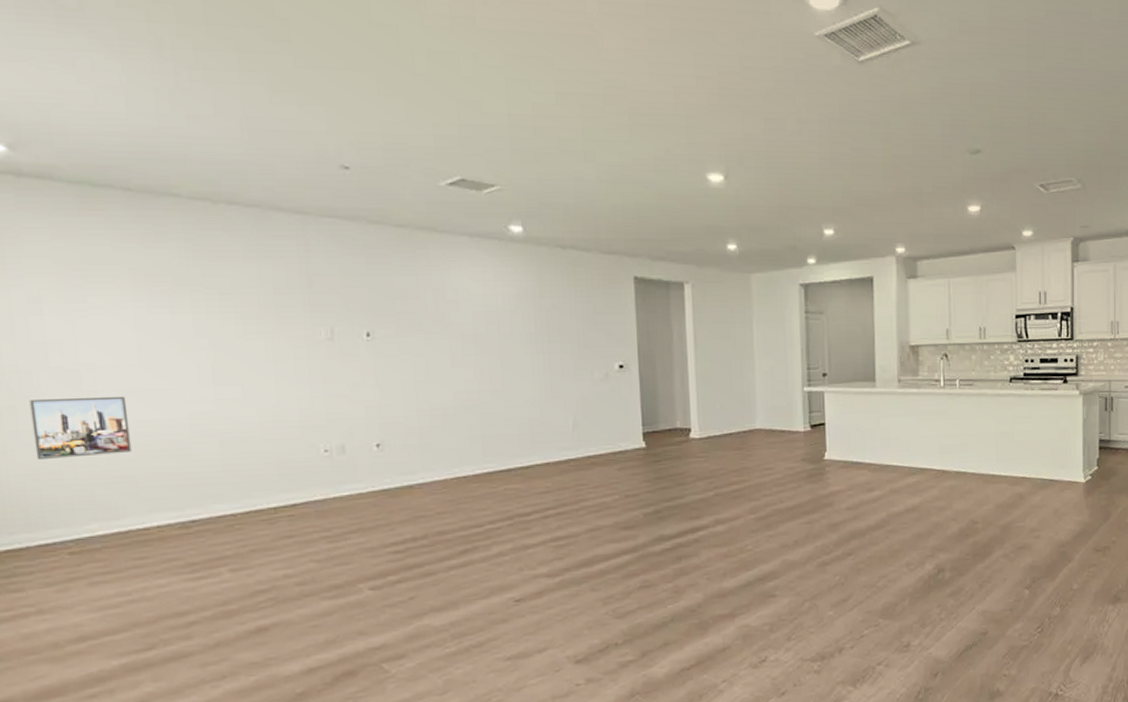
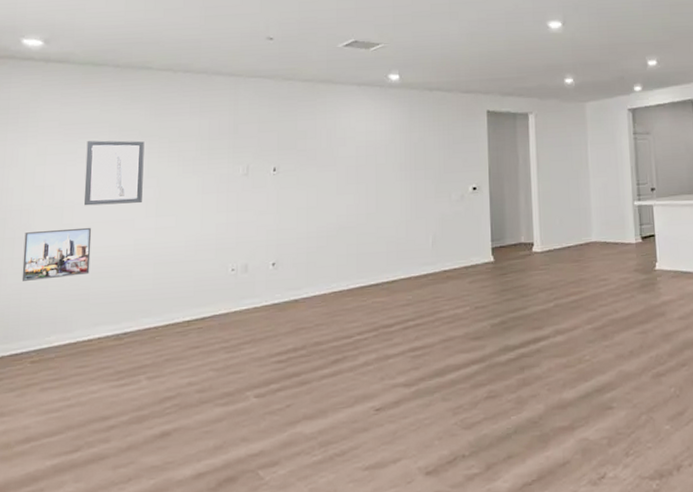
wall art: none [99,287,192,370] -> present [84,140,145,206]

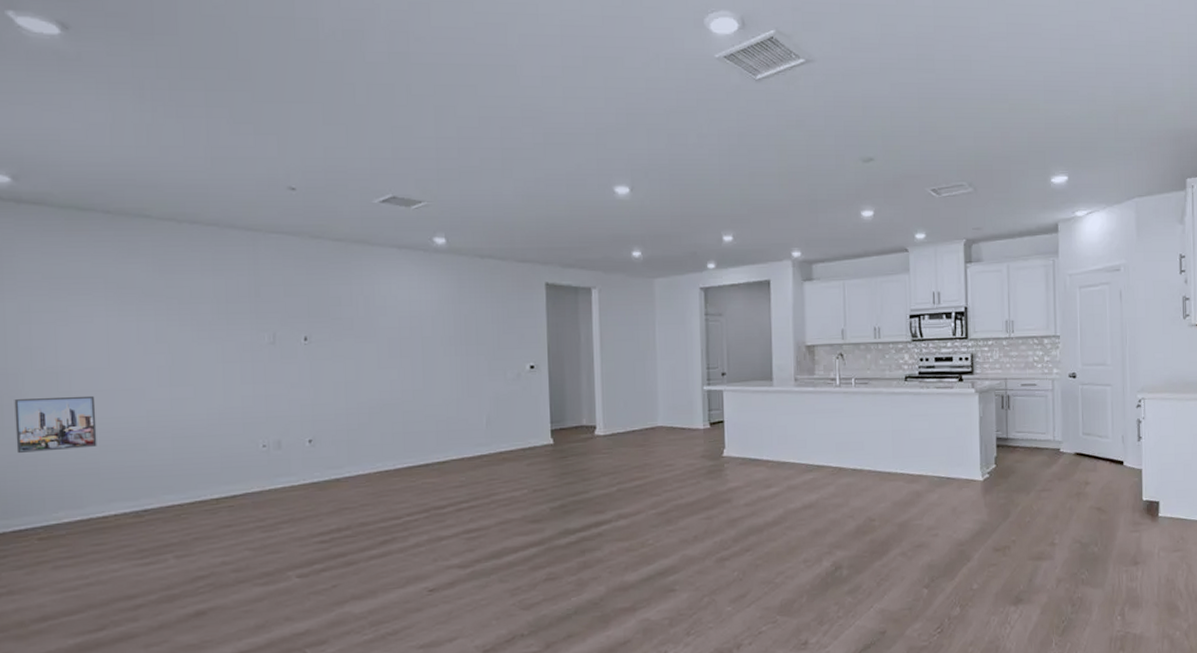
wall art: present [84,140,145,206] -> none [78,298,152,372]

